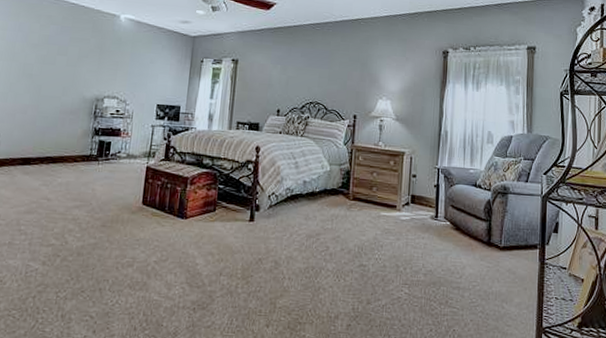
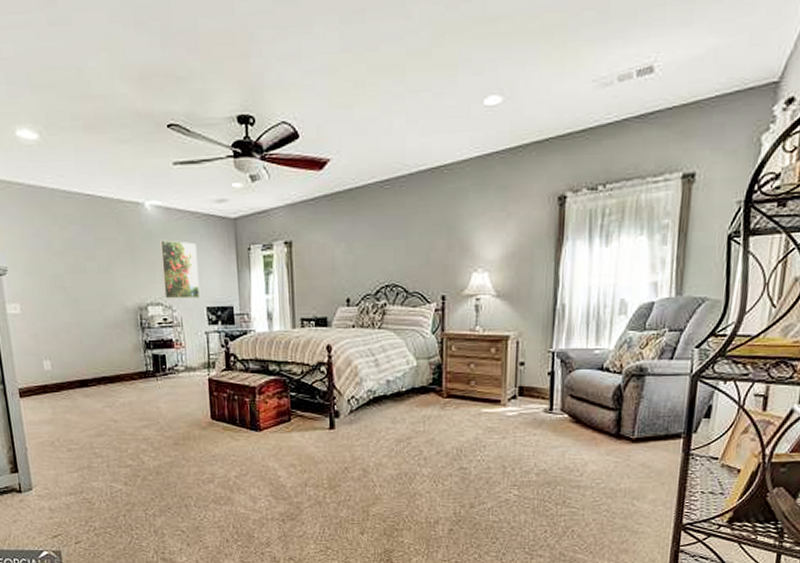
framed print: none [121,45,157,96] -> present [160,240,200,299]

